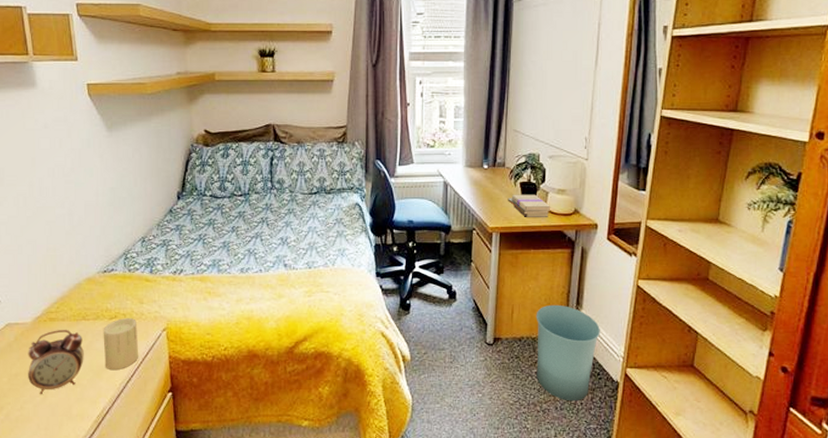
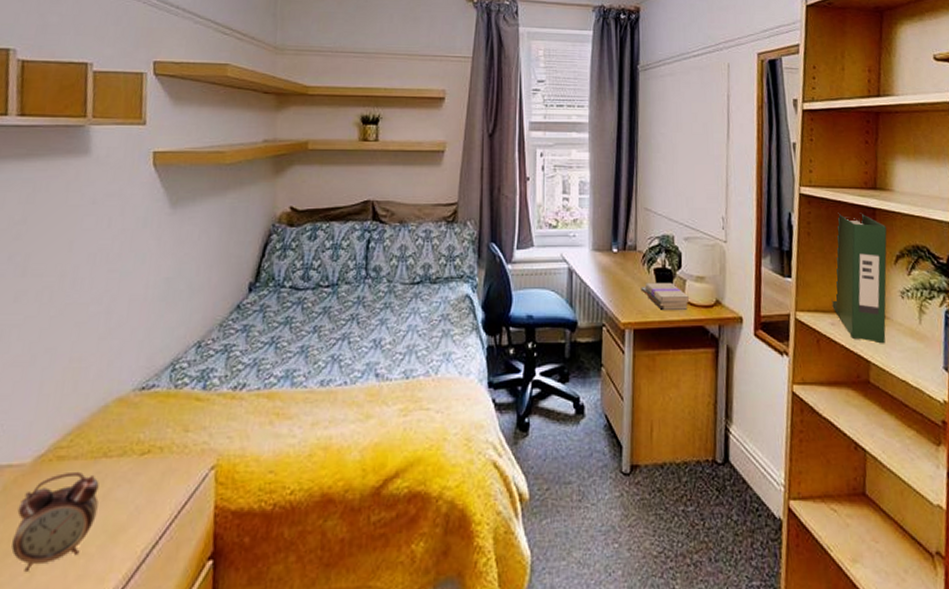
candle: present [103,317,139,371] -> none [124,451,178,531]
waste bin: present [536,304,600,402] -> none [679,418,755,549]
binder: none [681,133,743,248] -> present [831,213,887,344]

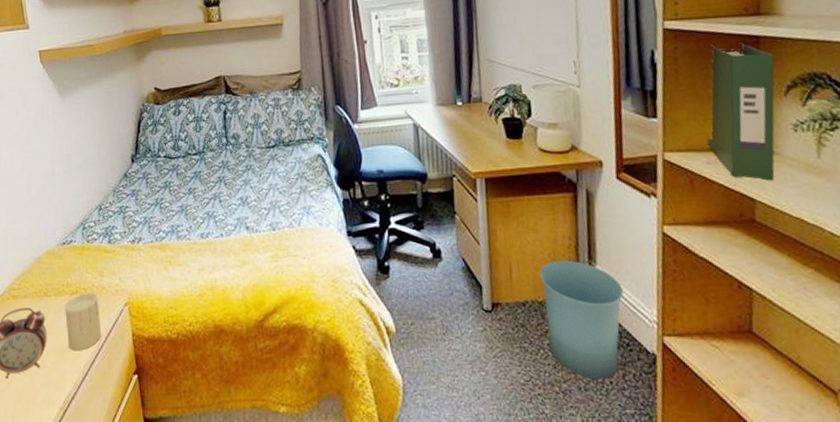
candle: none [124,451,178,531] -> present [64,292,102,351]
books: present [640,282,690,311] -> none [489,131,543,160]
waste bin: none [679,418,755,549] -> present [539,260,623,380]

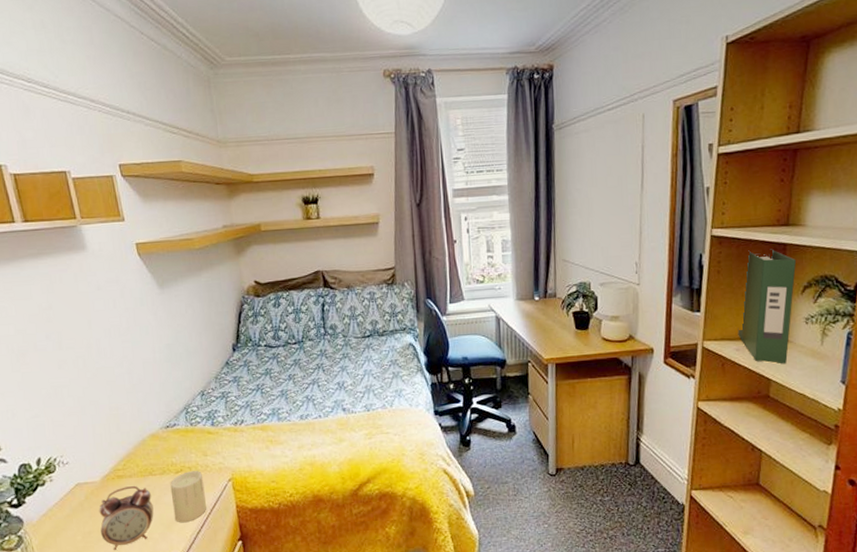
waste bin: present [539,260,623,380] -> none [596,431,663,527]

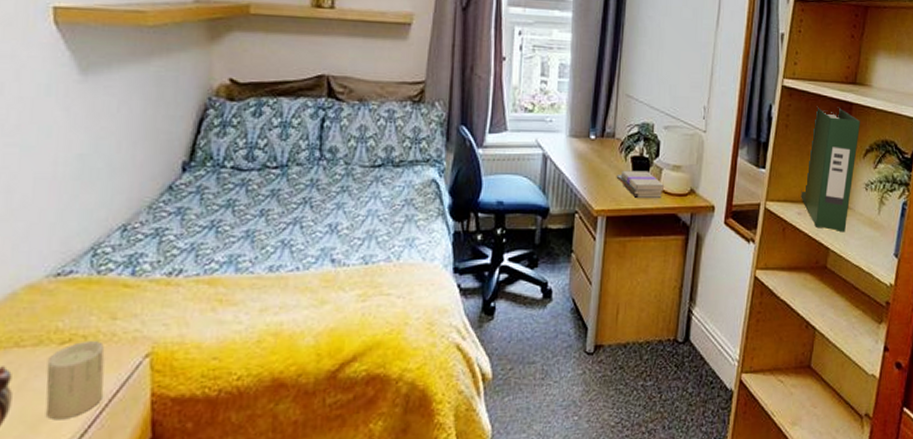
books: none [561,323,605,348] -> present [616,170,665,199]

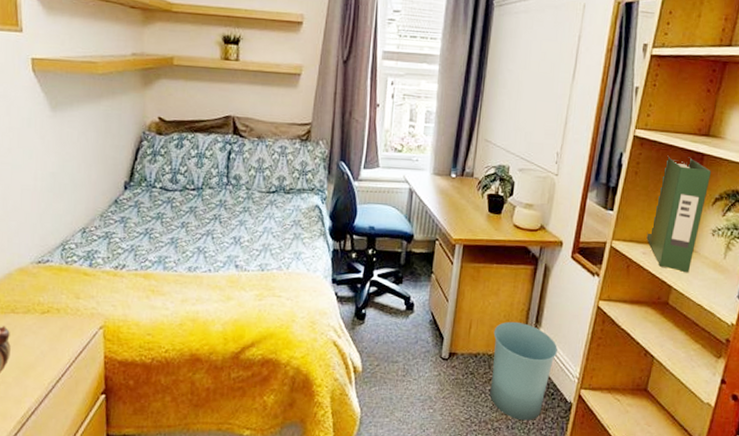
candle: present [45,340,105,421] -> none [33,312,72,369]
books: present [616,170,665,199] -> none [473,206,517,233]
waste bin: none [642,301,714,418] -> present [490,321,558,421]

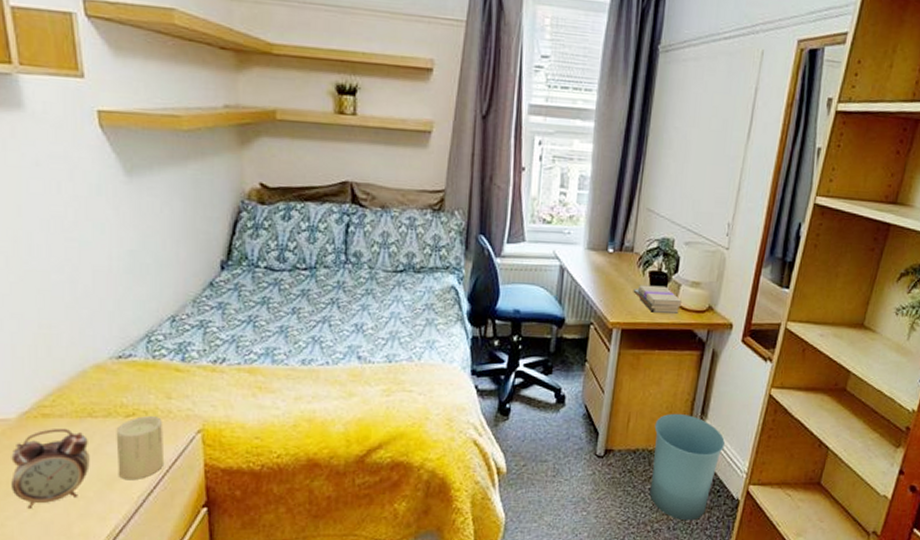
candle: none [33,312,72,369] -> present [116,415,165,481]
books: none [473,206,517,233] -> present [633,284,683,315]
binder: present [646,155,712,273] -> none [824,226,898,357]

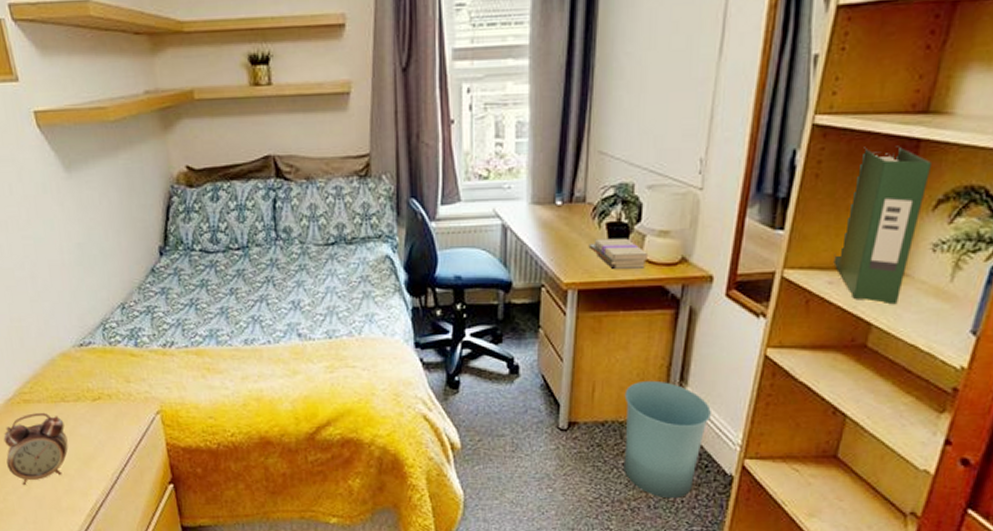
candle: present [116,415,165,481] -> none [86,398,132,459]
binder: none [824,226,898,357] -> present [833,146,933,305]

